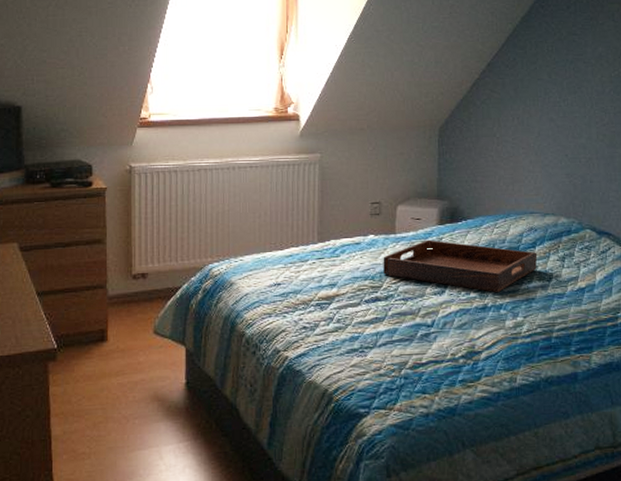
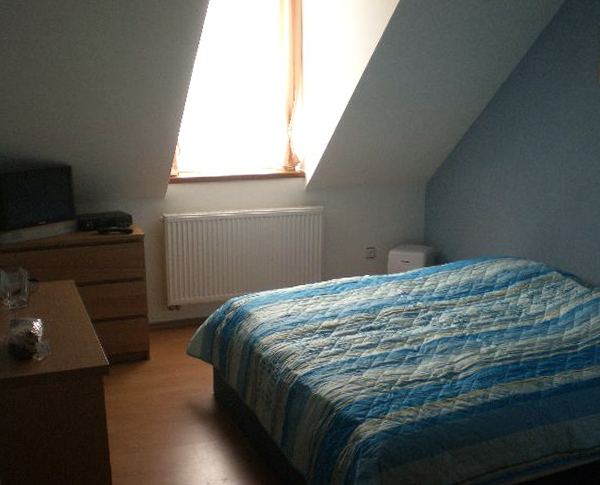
serving tray: present [383,239,538,292] -> none [376,279,510,324]

